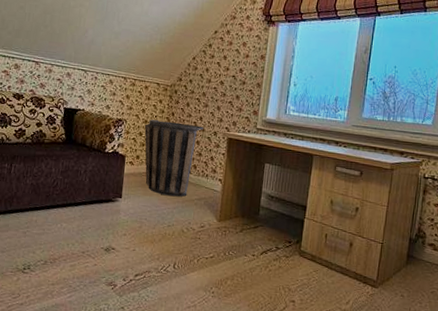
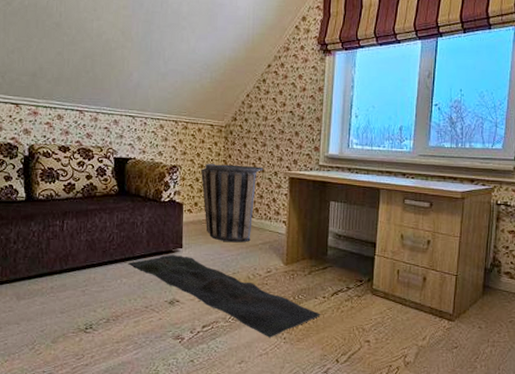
rug: none [70,203,250,291] -> present [129,254,322,338]

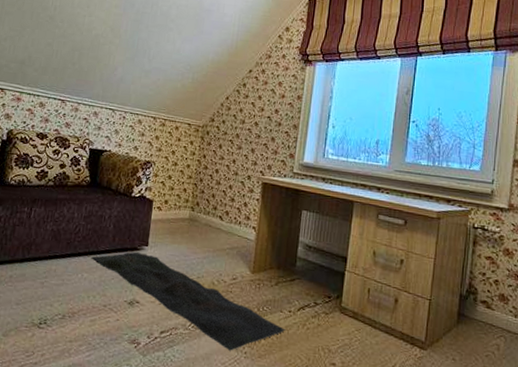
basket: present [201,163,264,243] -> none [174,161,237,246]

